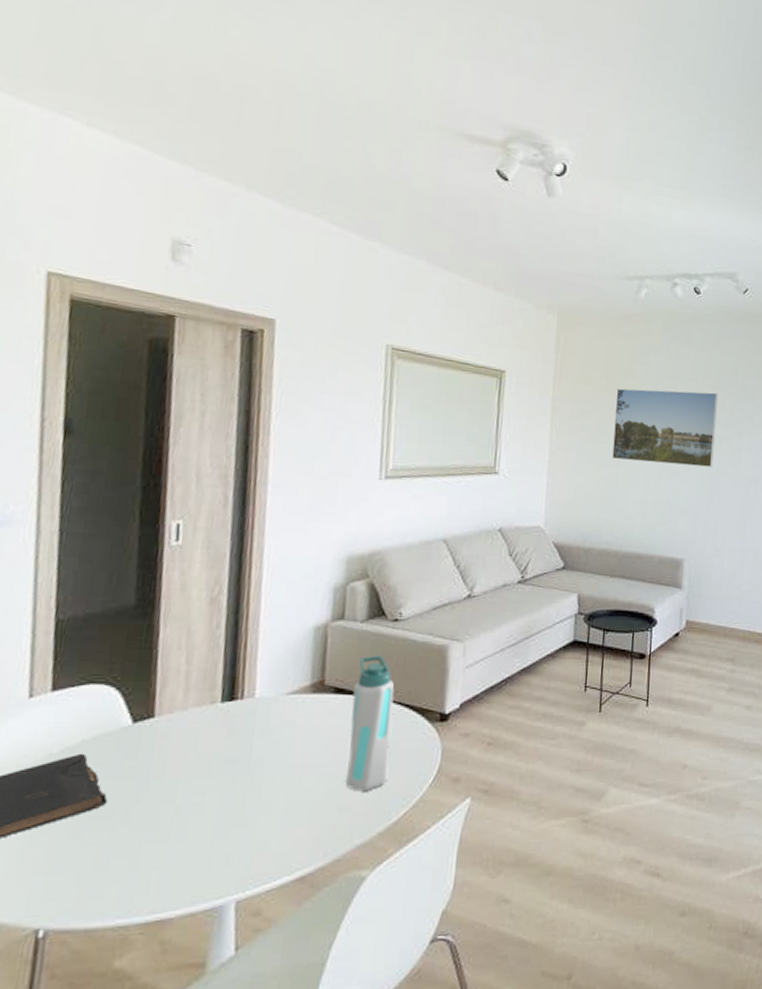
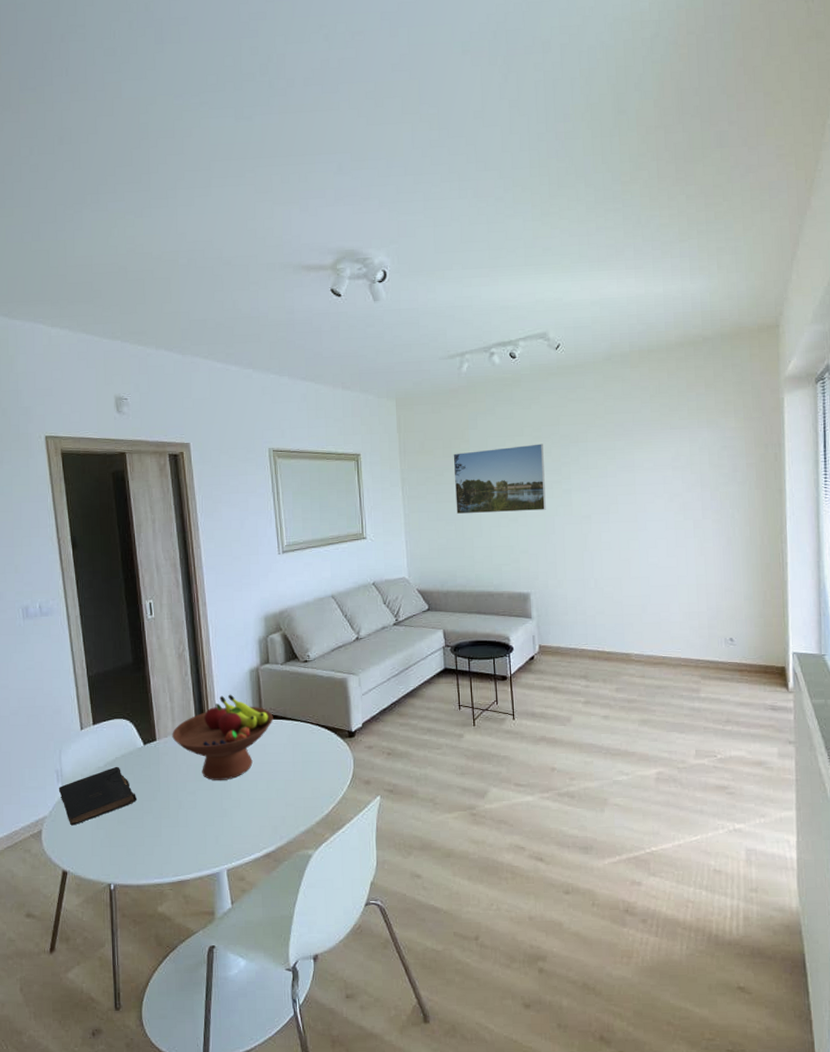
fruit bowl: none [180,657,339,777] -> present [172,694,273,781]
water bottle: present [346,655,395,792] -> none [283,689,317,792]

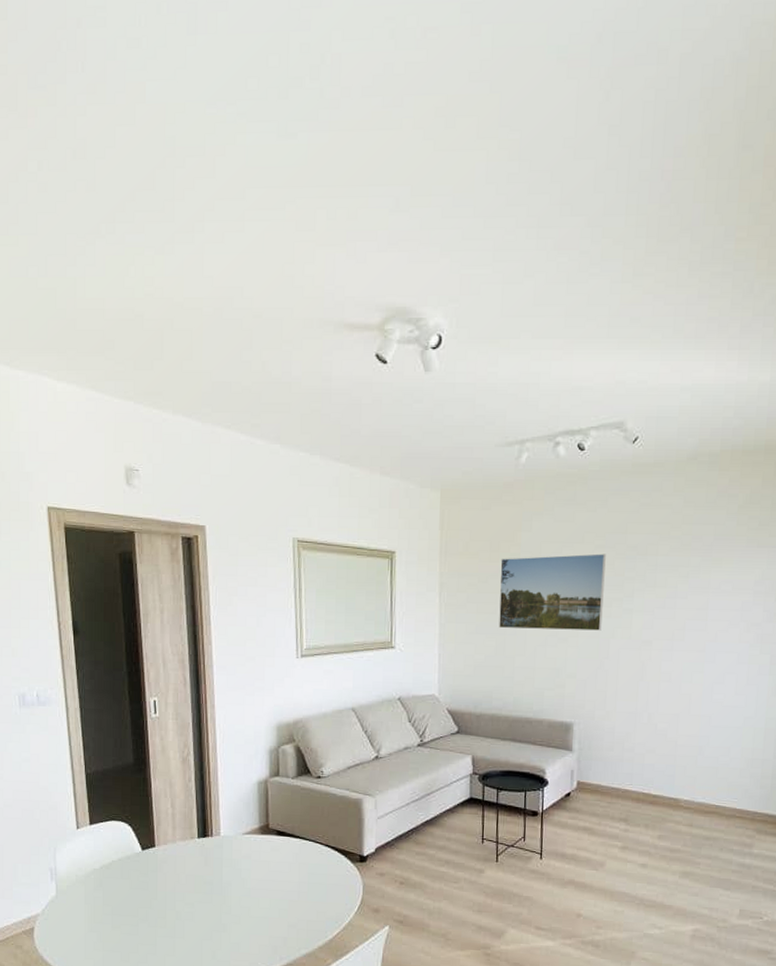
book: present [58,766,136,826] -> none [52,870,132,926]
fruit bowl: present [172,694,273,781] -> none [172,805,280,895]

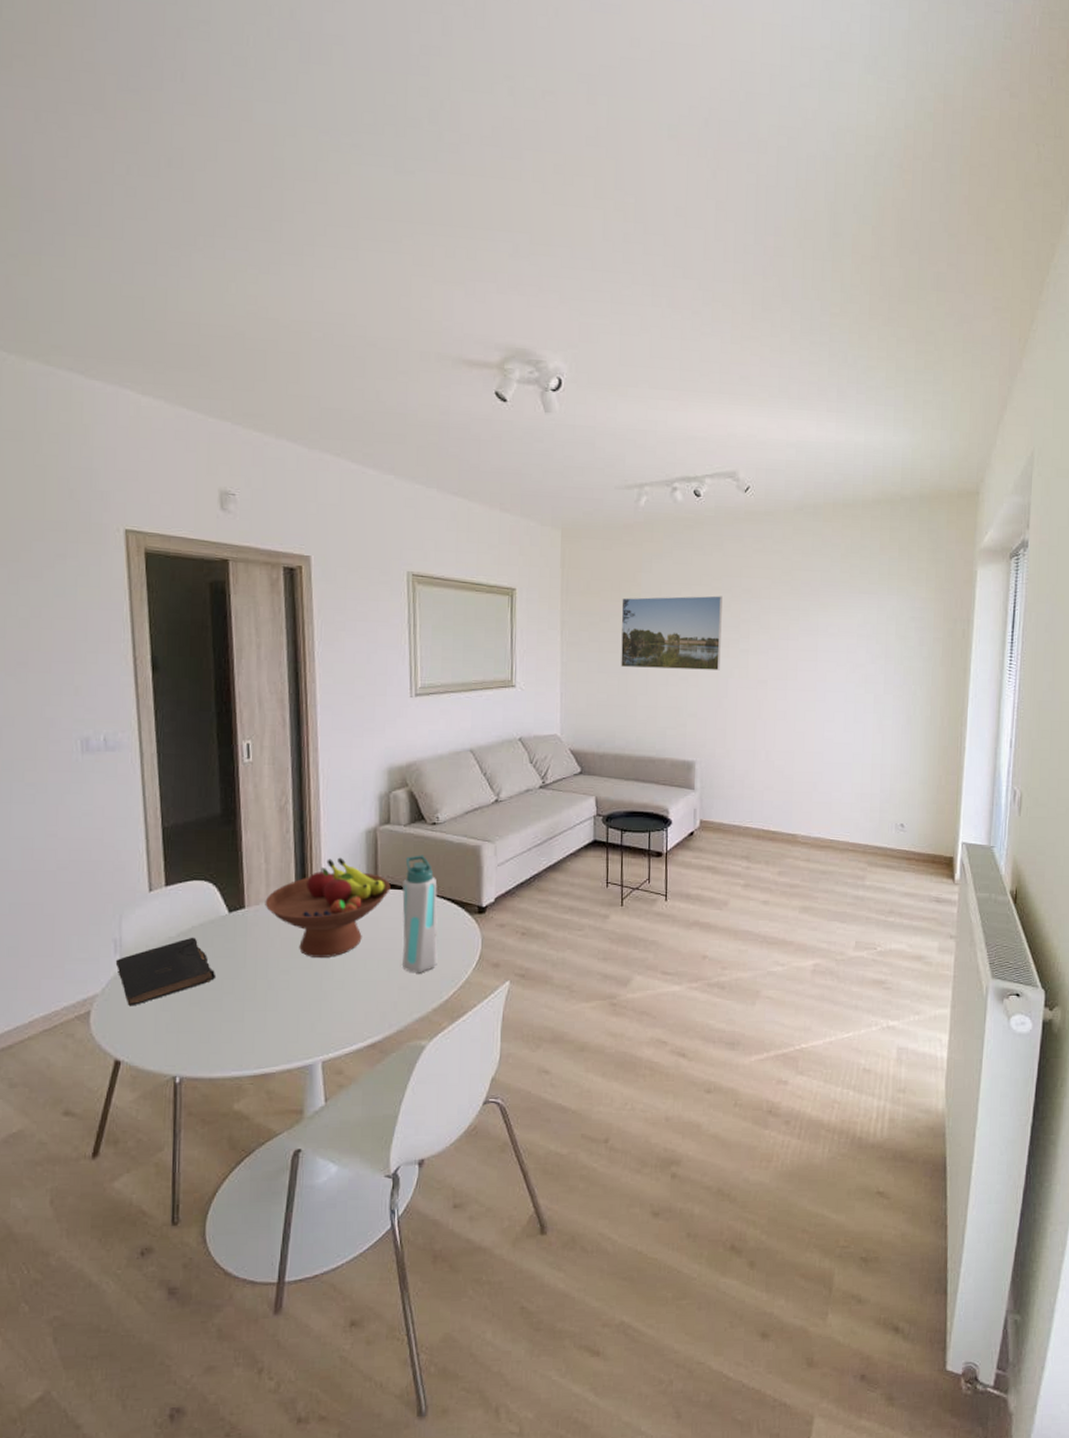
book: none [52,870,132,926] -> present [115,937,215,1006]
fruit bowl: none [172,805,280,895] -> present [265,857,391,959]
water bottle: none [291,805,323,914] -> present [402,855,438,974]

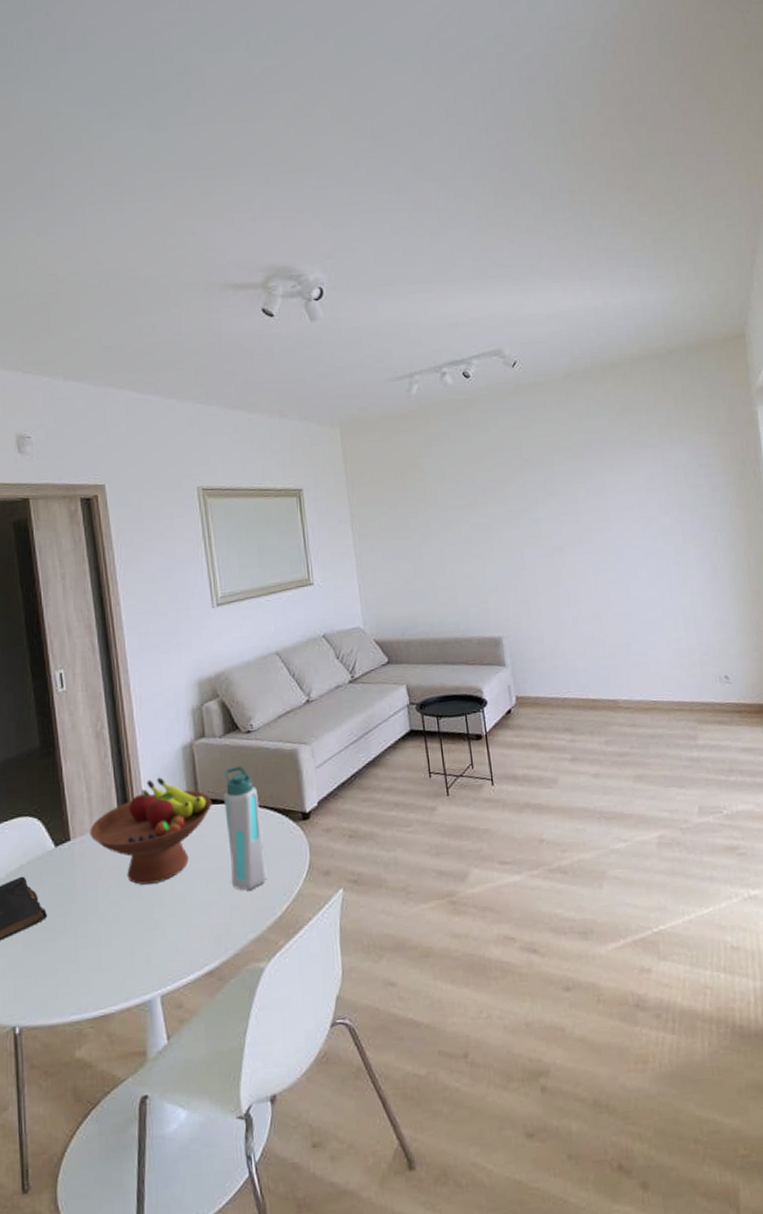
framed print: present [621,595,723,670] -> none [407,469,514,552]

